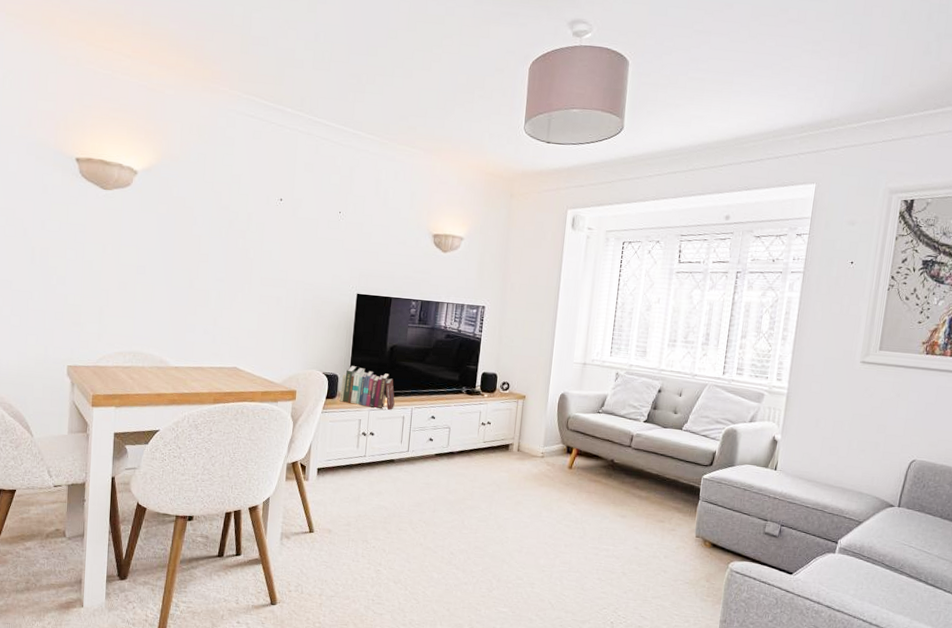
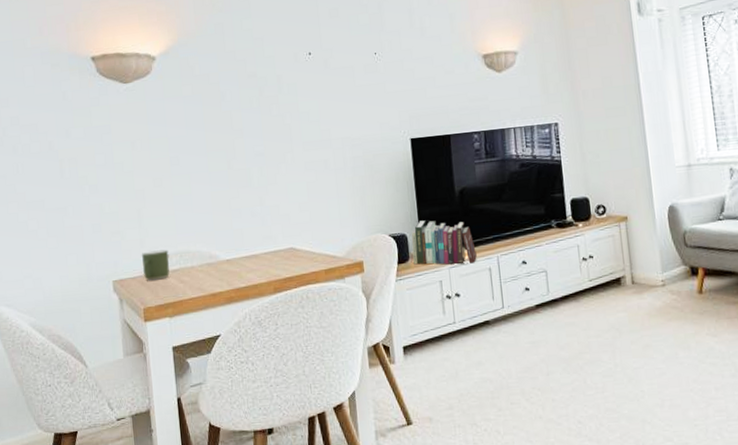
mug: none [97,346,123,373] -> present [141,249,170,281]

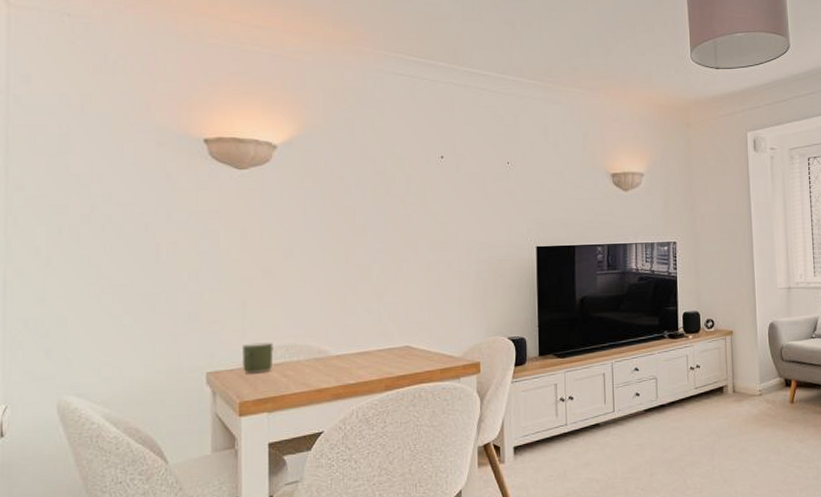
books: present [411,220,477,265] -> none [530,325,592,369]

